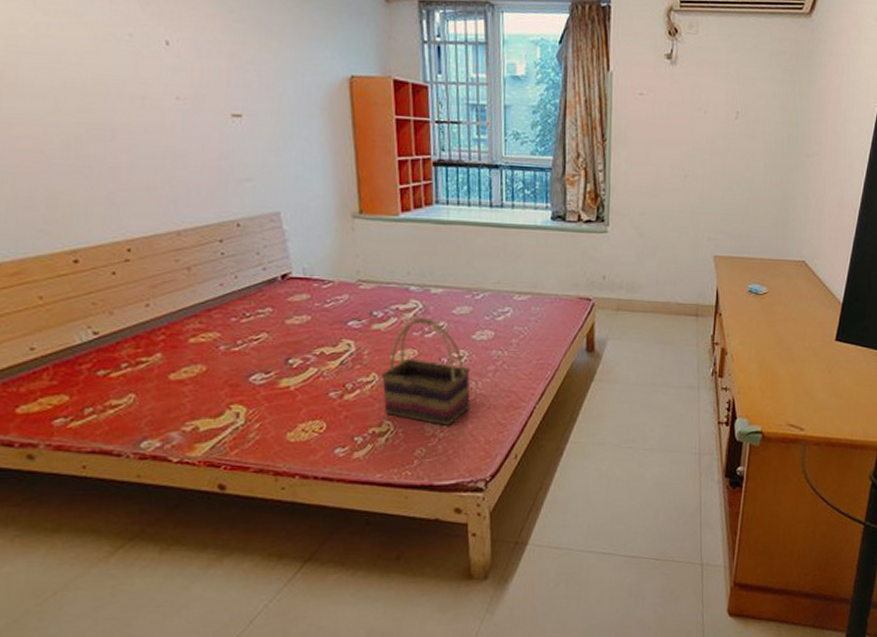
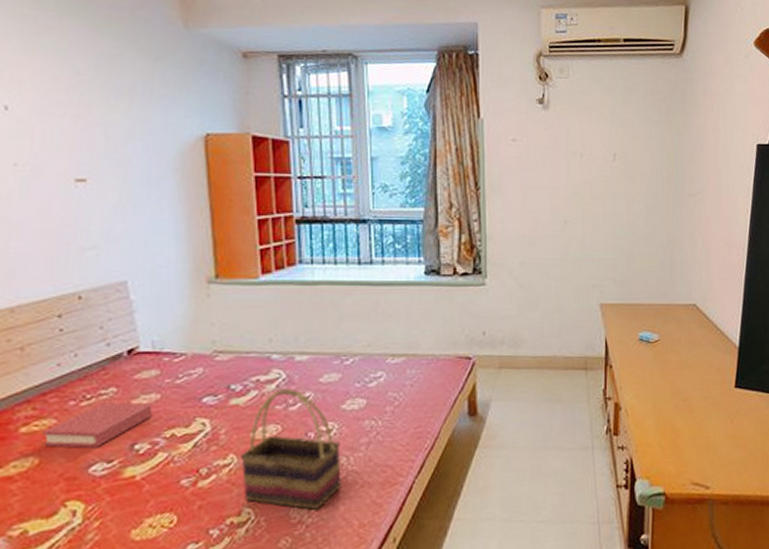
hardback book: none [209,321,304,359] -> present [43,402,153,448]

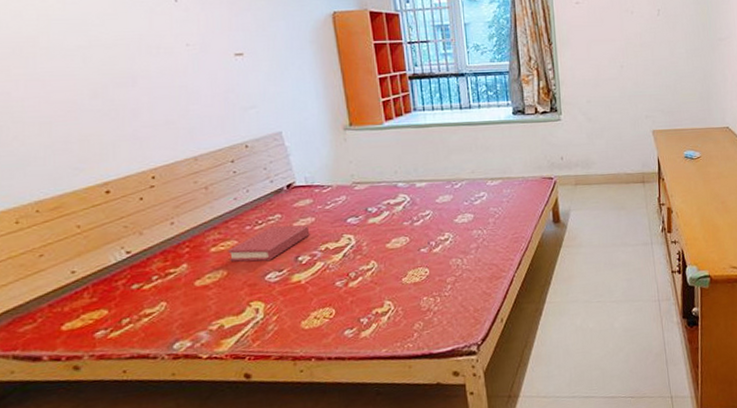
woven basket: present [239,389,342,510] -> none [378,209,458,300]

